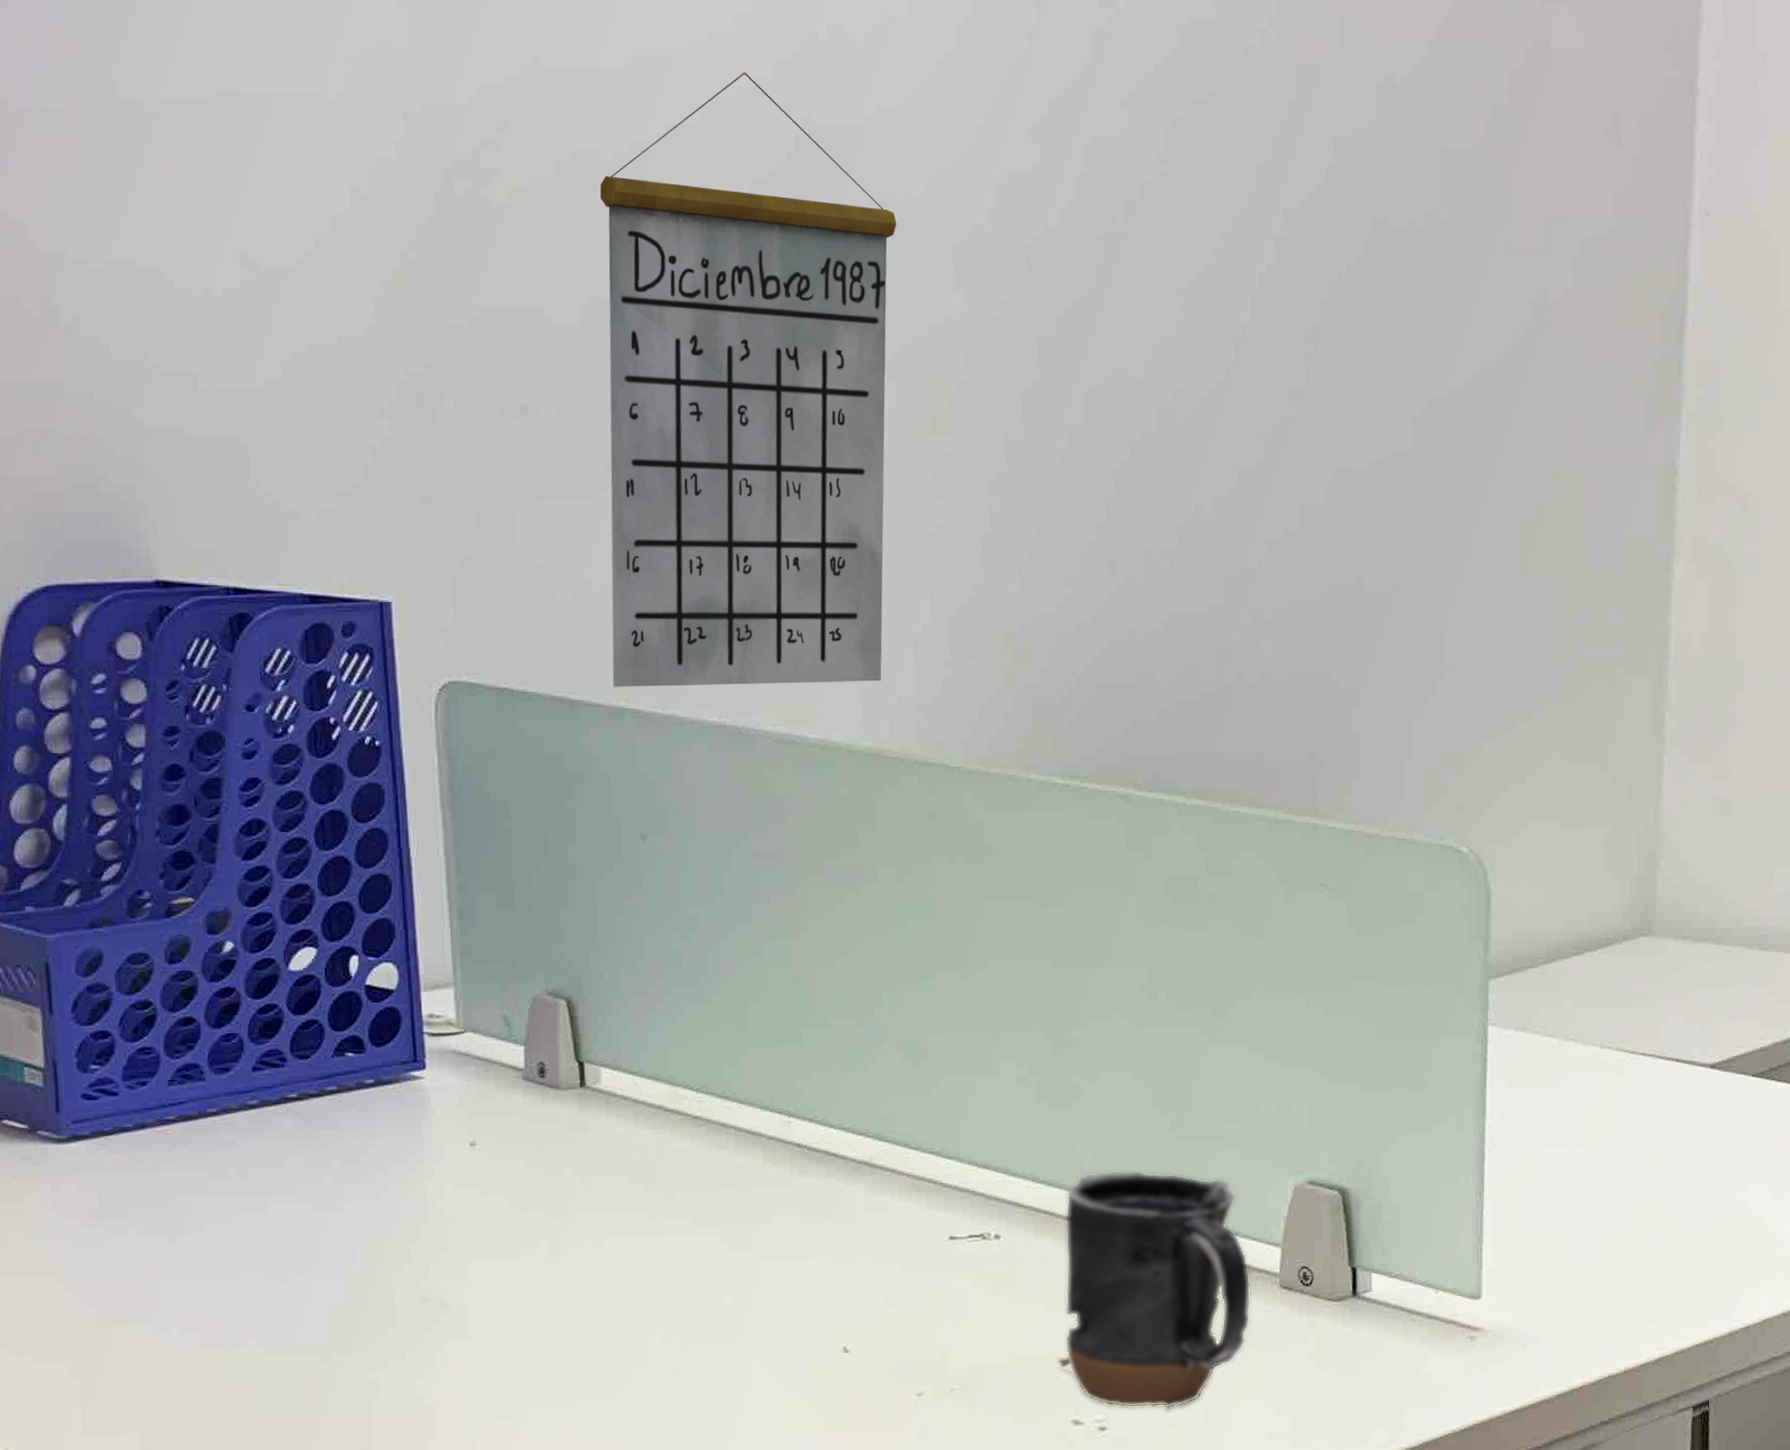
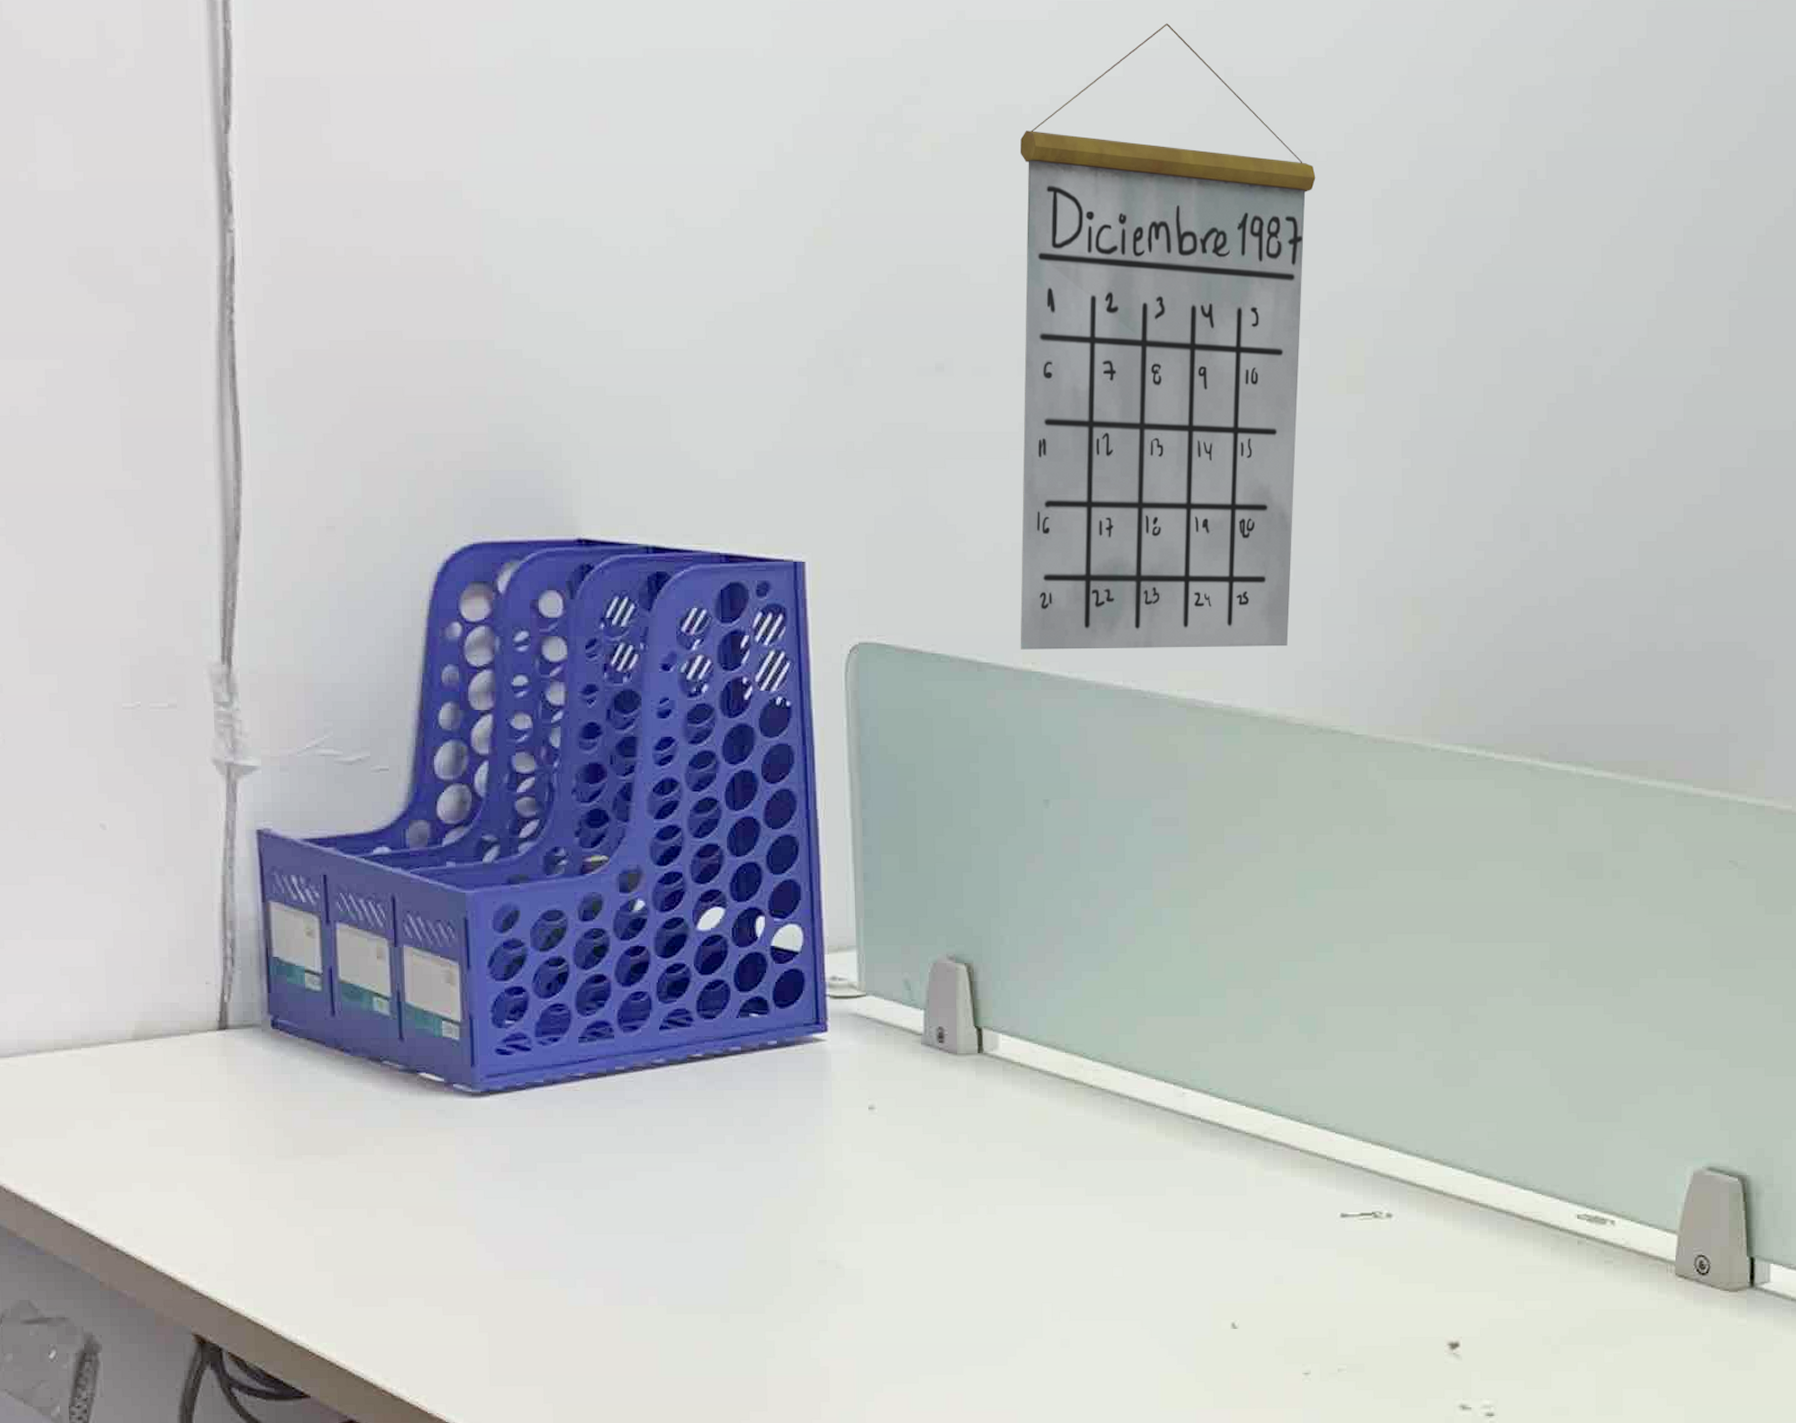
mug: present [1064,1169,1251,1410] -> none [1454,1150,1645,1398]

